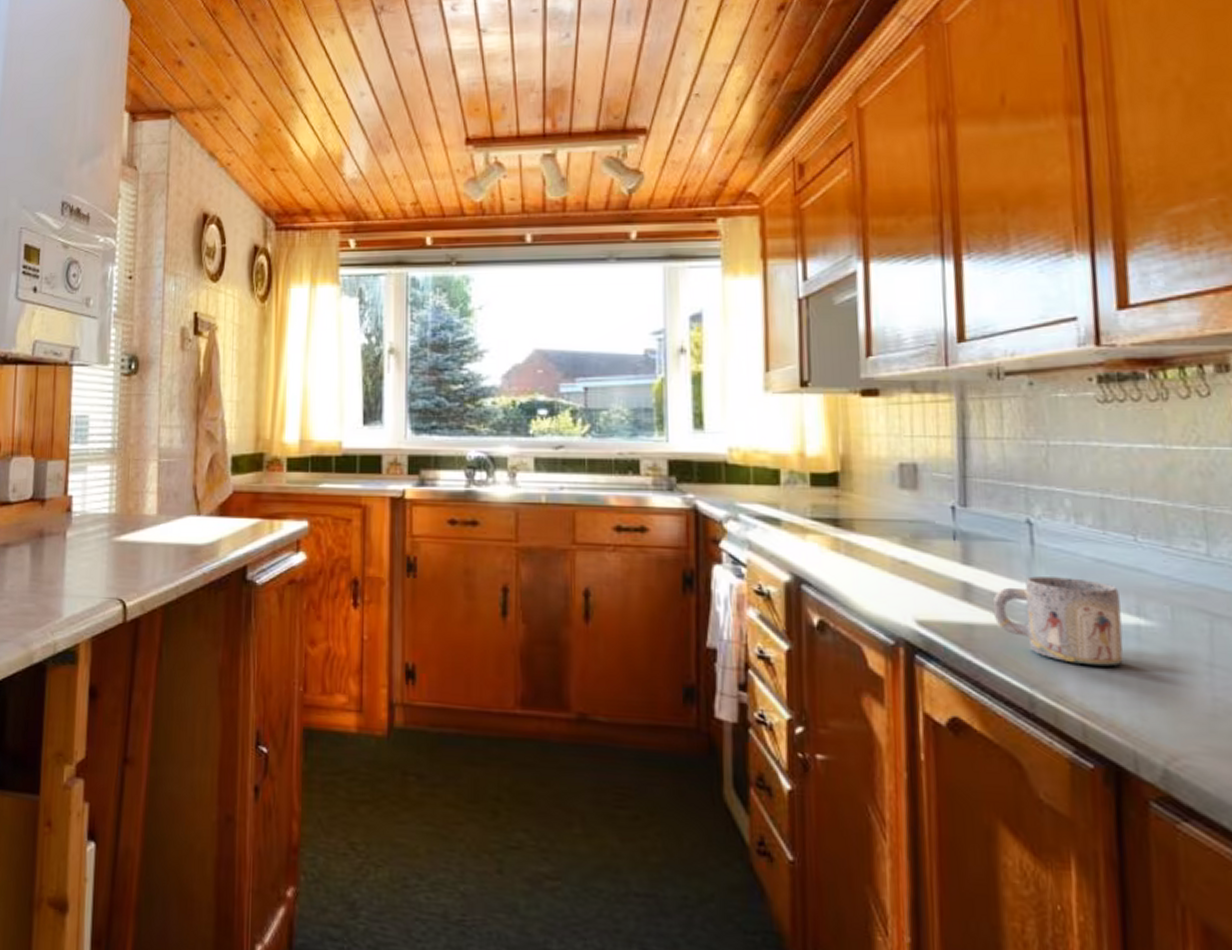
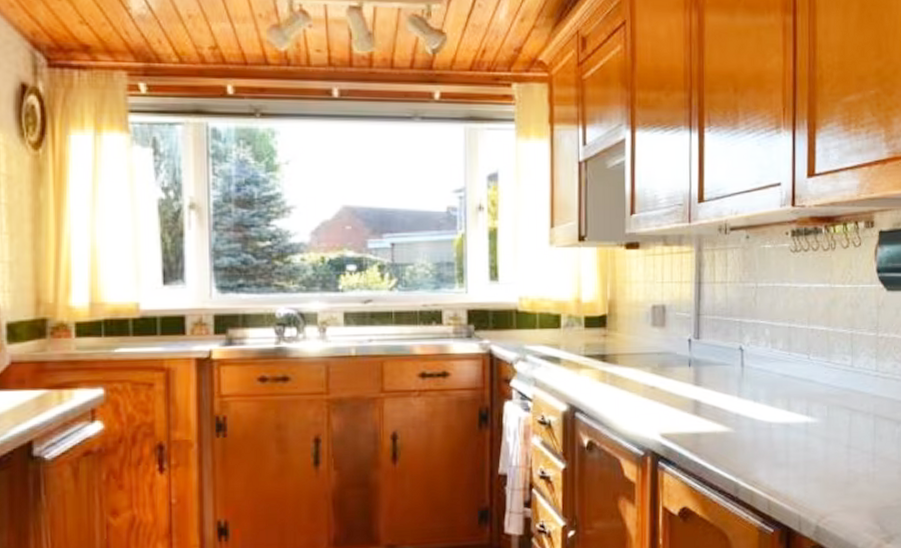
mug: present [992,576,1124,667] -> none [714,390,797,456]

